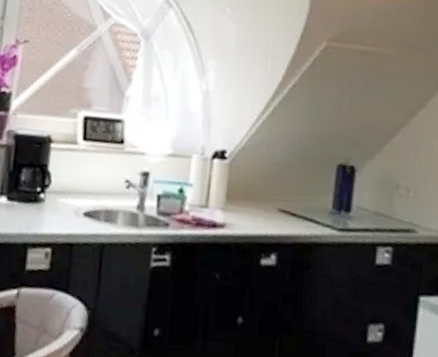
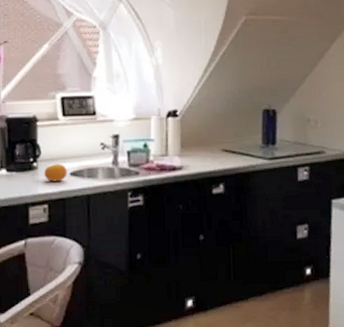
fruit: none [51,198,81,222] -> present [44,163,68,182]

